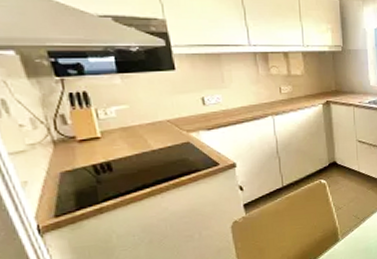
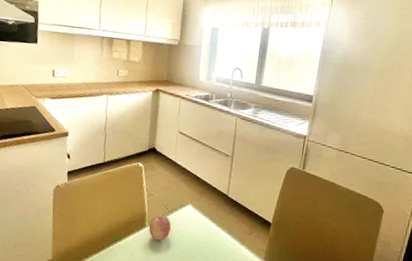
fruit: none [342,224,365,251] -> present [148,213,171,241]

